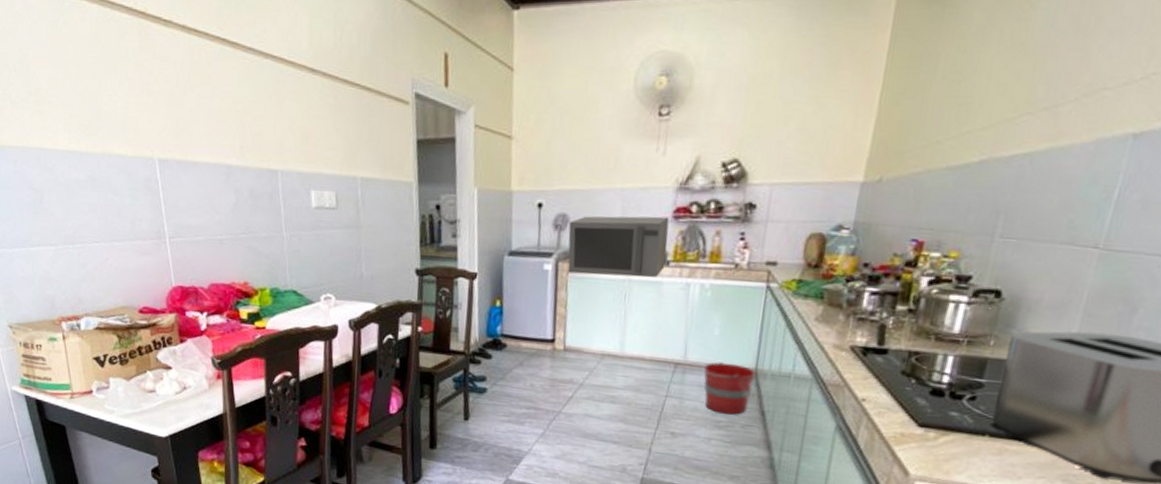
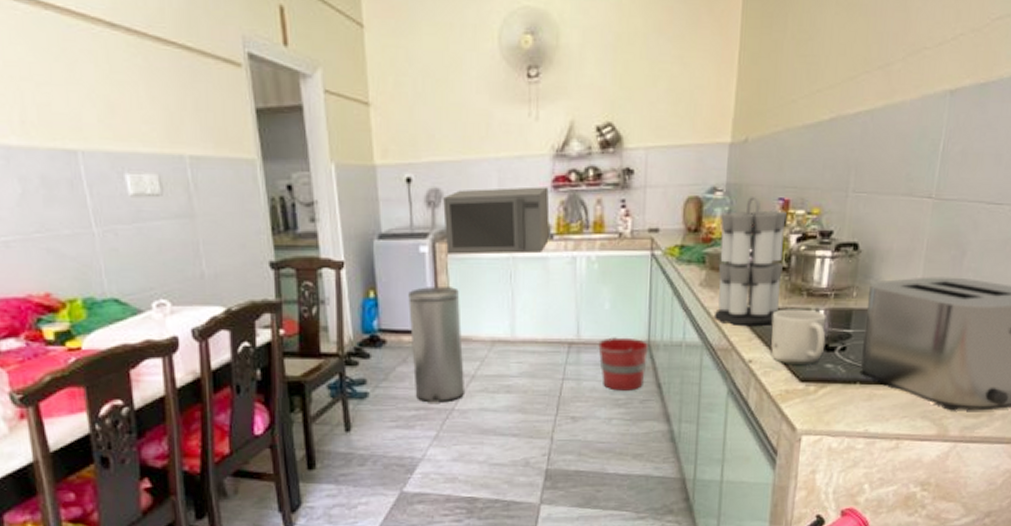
pedal bin: none [527,300,576,406] -> present [408,287,464,405]
spice rack: none [827,235,919,366] -> present [713,195,787,325]
mug: none [888,351,956,411] -> present [771,309,826,366]

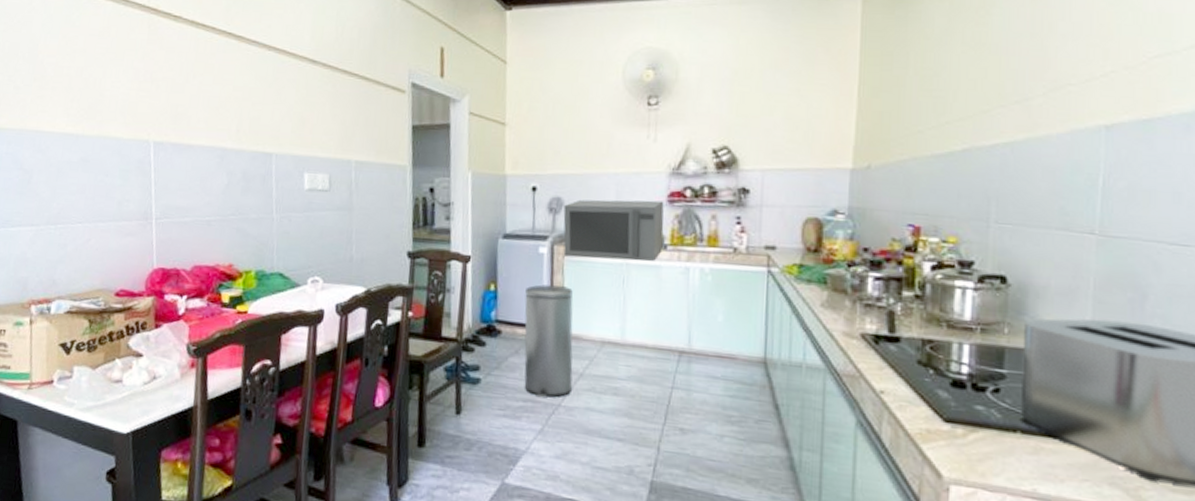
bucket: present [595,337,650,391] -> none [707,350,766,409]
spice rack: present [713,195,787,325] -> none [837,220,918,355]
mug: present [771,309,826,366] -> none [905,339,974,404]

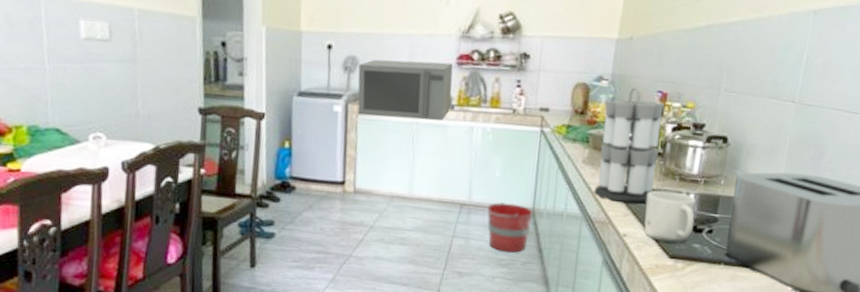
pedal bin: present [524,284,574,398] -> none [317,142,366,250]
bucket: none [707,350,766,409] -> present [484,202,534,253]
spice rack: none [837,220,918,355] -> present [593,86,664,204]
mug: none [905,339,974,404] -> present [644,190,696,244]

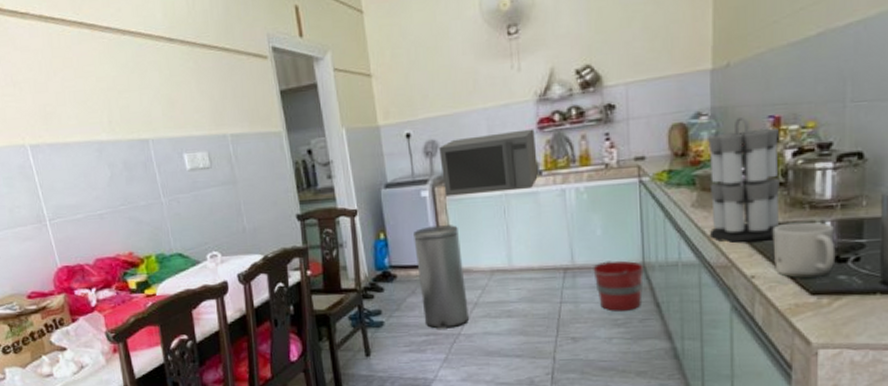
pedal bin: none [317,142,366,250] -> present [413,225,469,330]

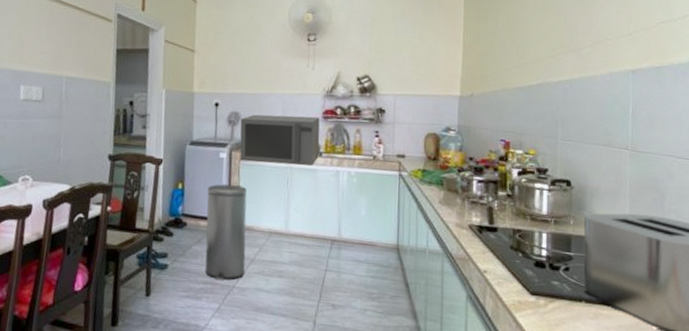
bucket: present [590,260,645,311] -> none [353,239,398,287]
spice rack: present [708,116,780,243] -> none [452,136,508,242]
mug: present [772,221,836,279] -> none [501,229,550,280]

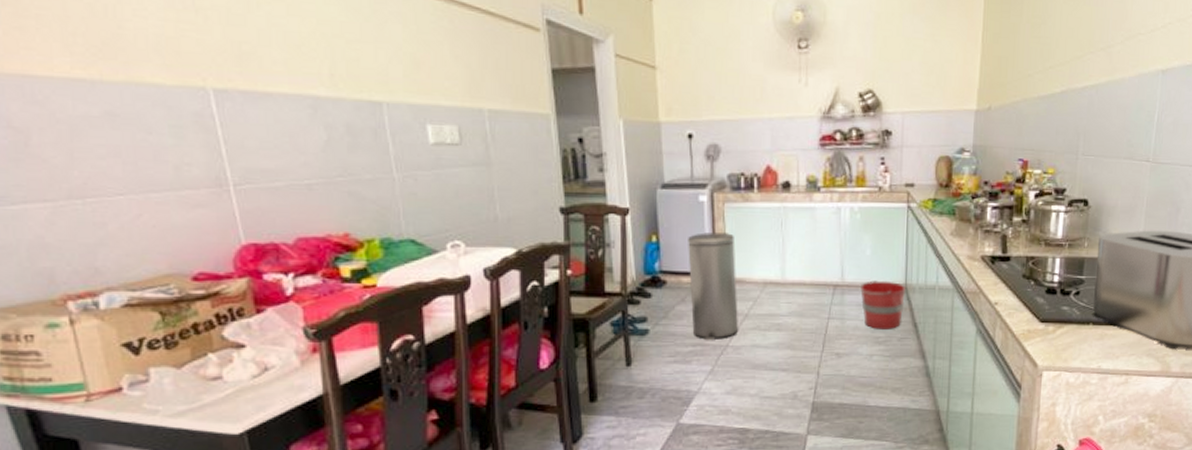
microwave: present [239,114,320,166] -> none [721,144,817,204]
bucket: none [353,239,398,287] -> present [858,280,907,329]

